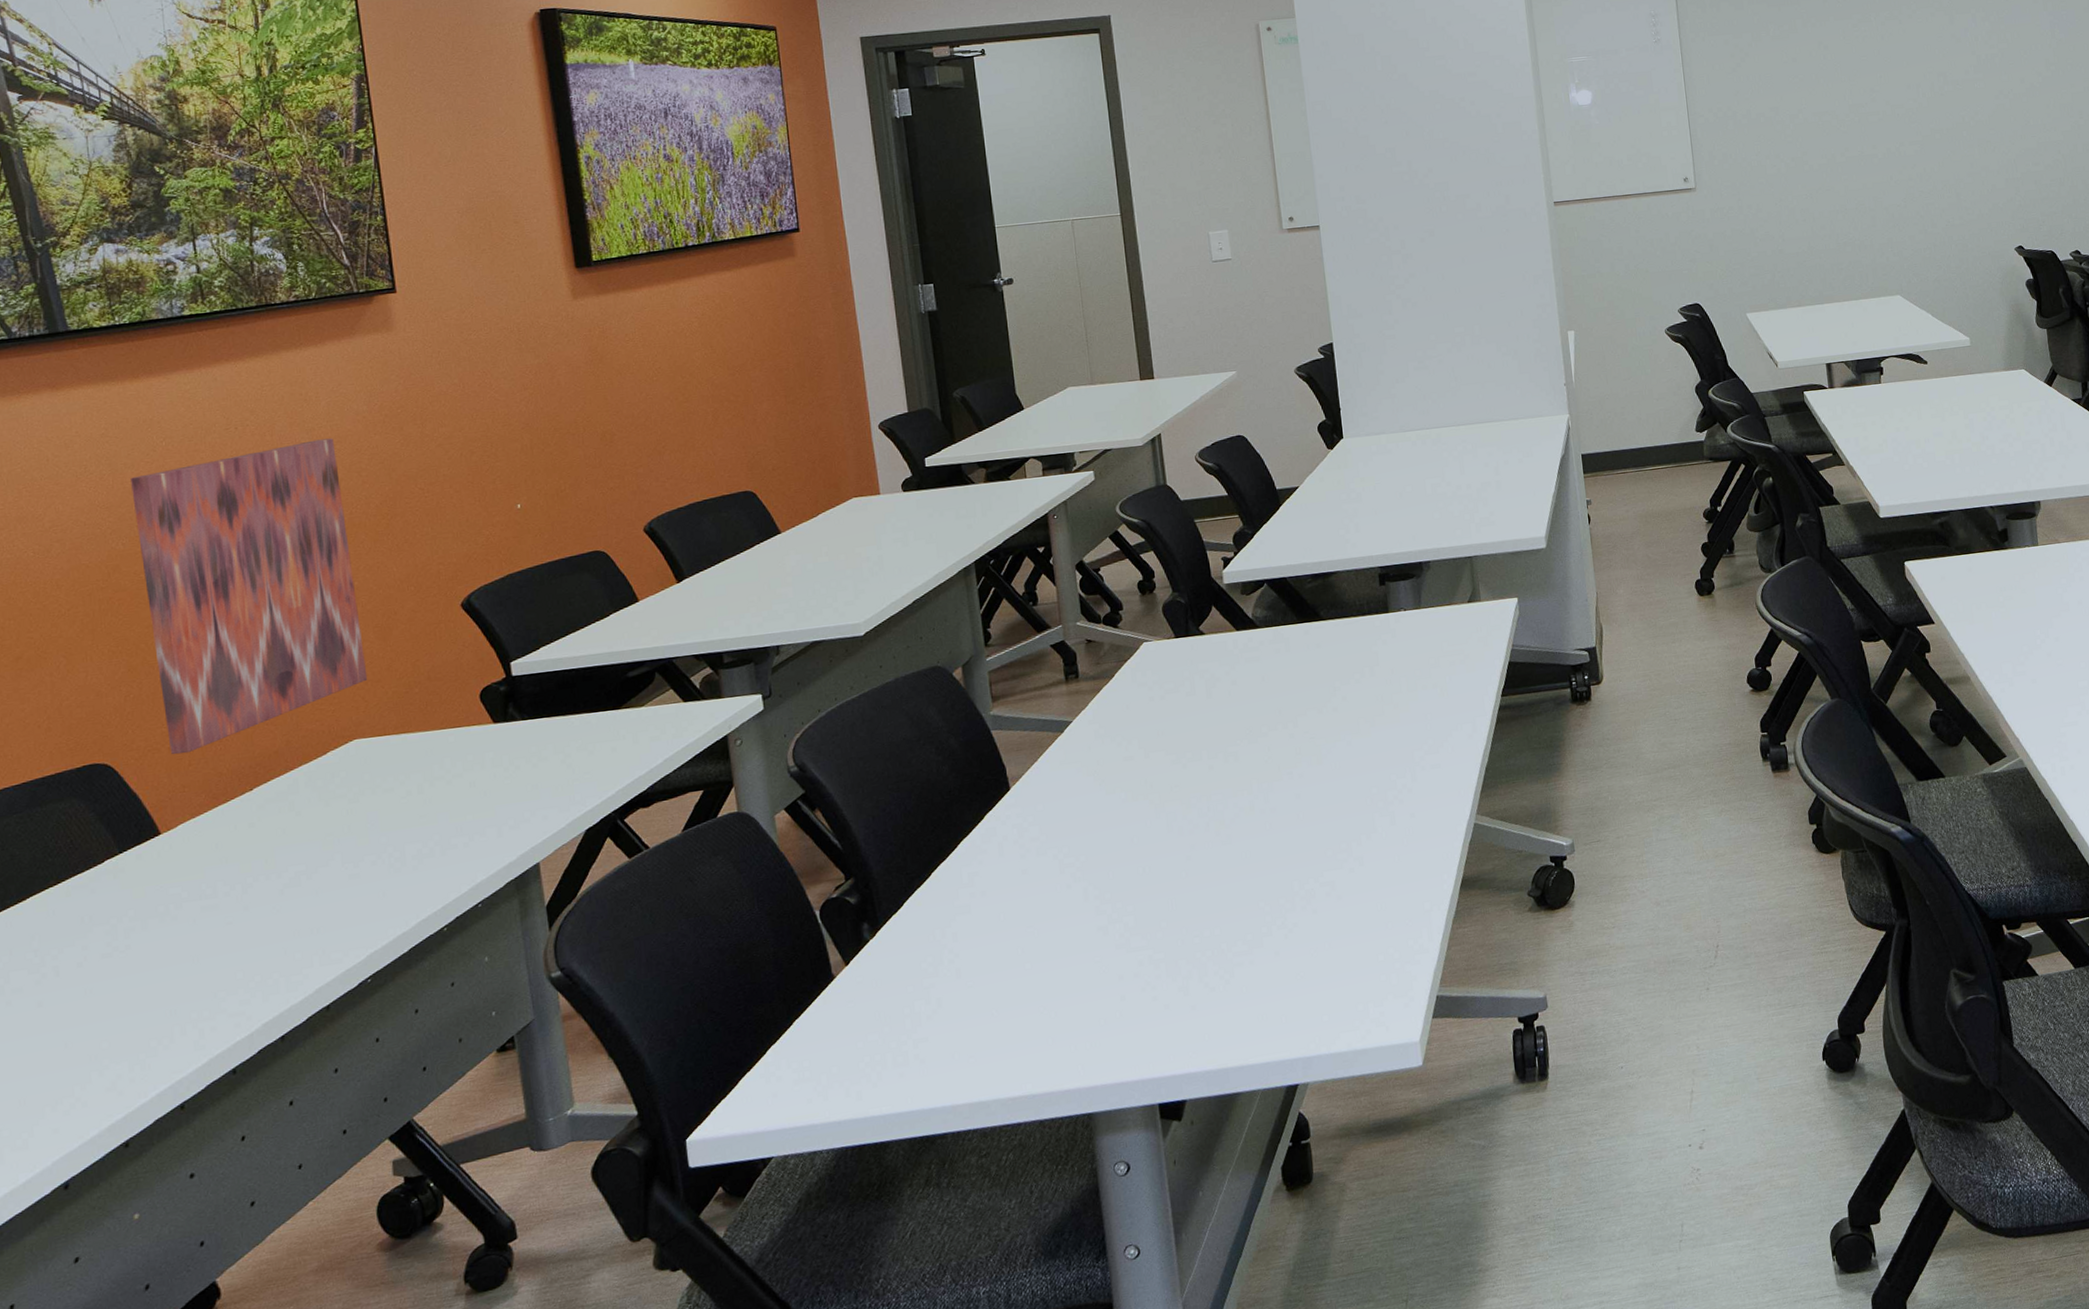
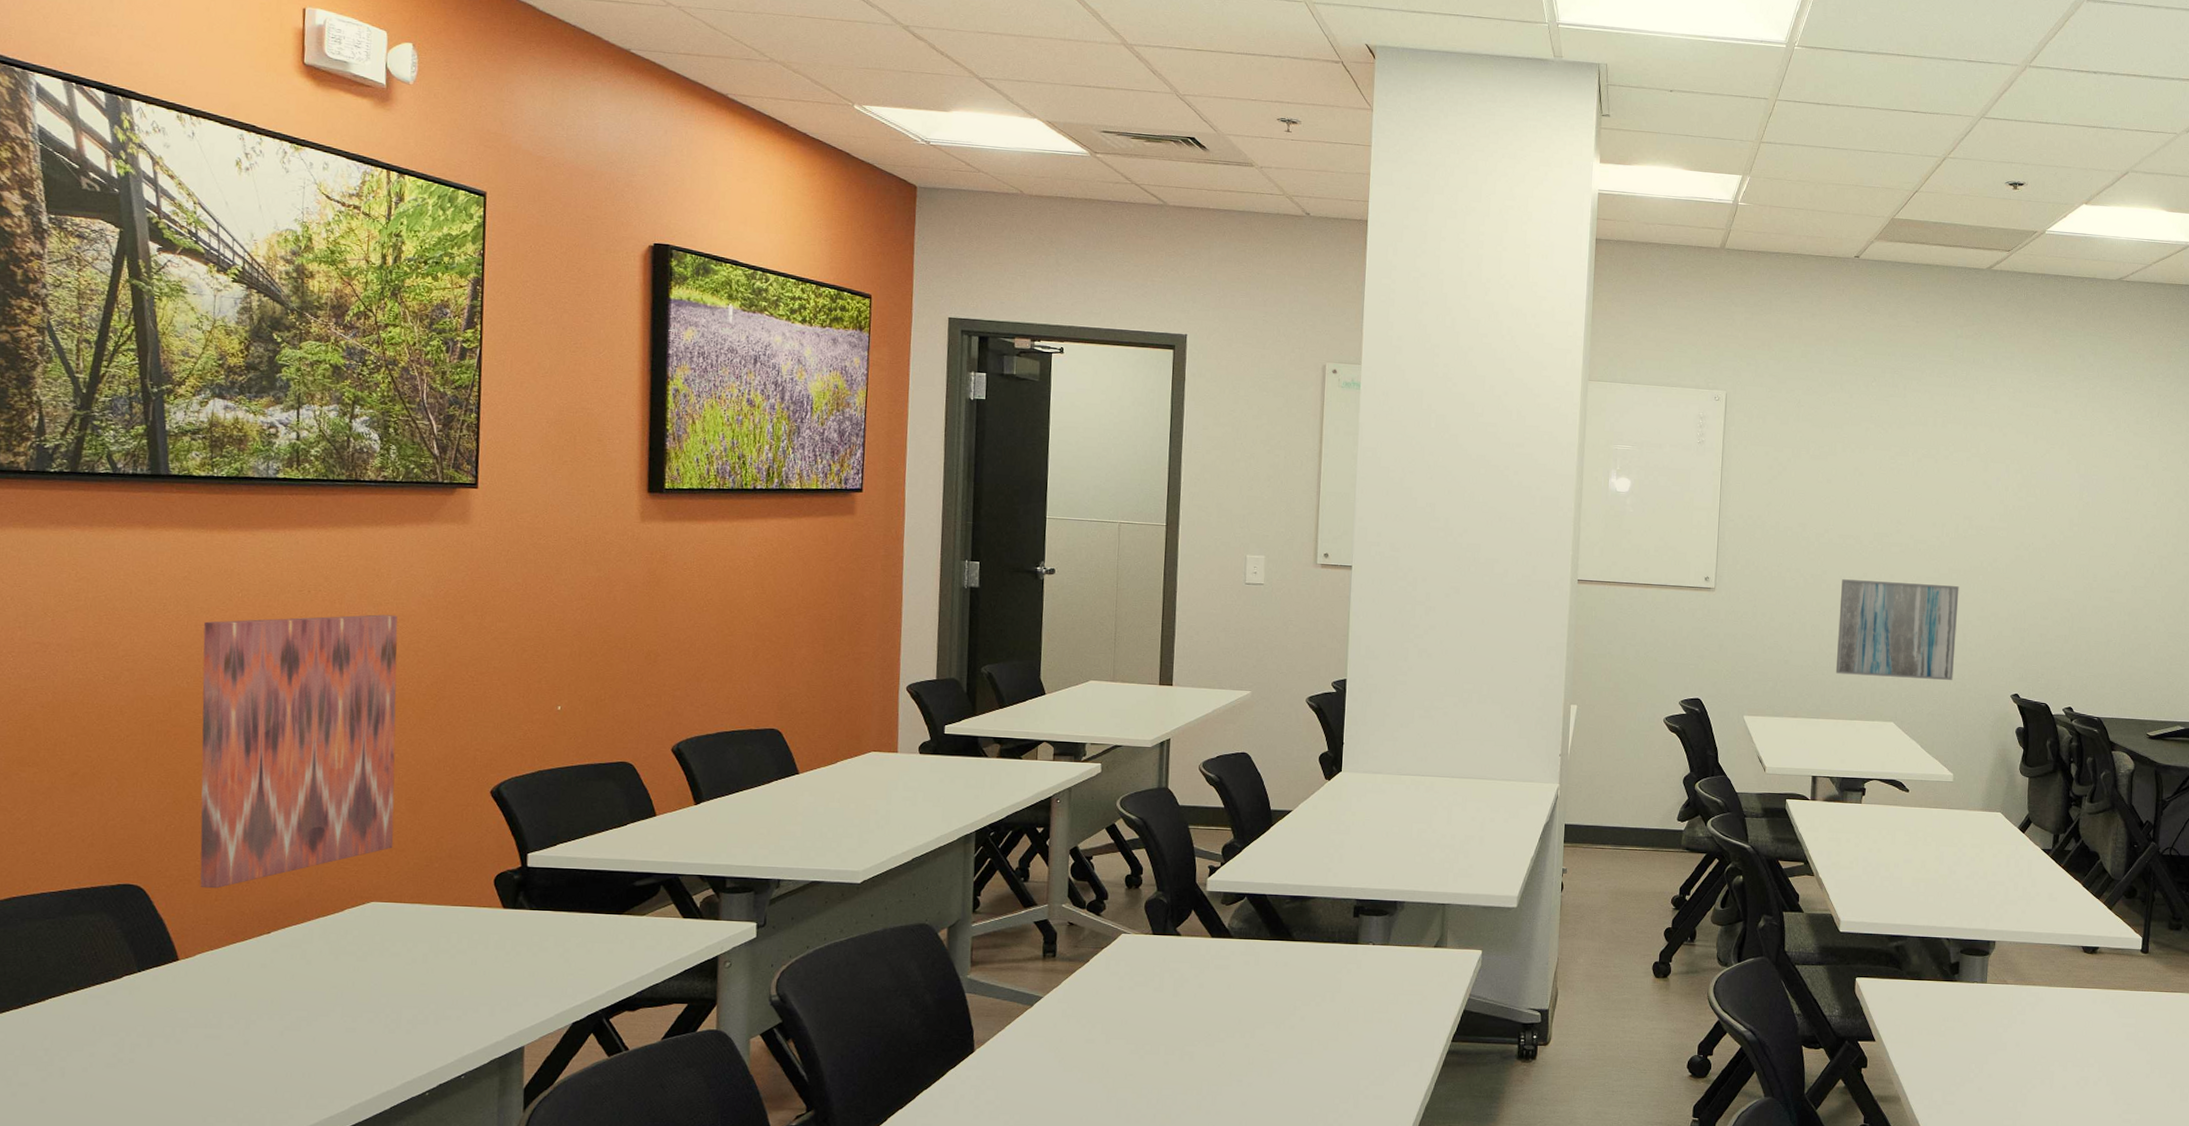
wall art: none [1824,146,1953,255] -> present [1835,579,1959,680]

